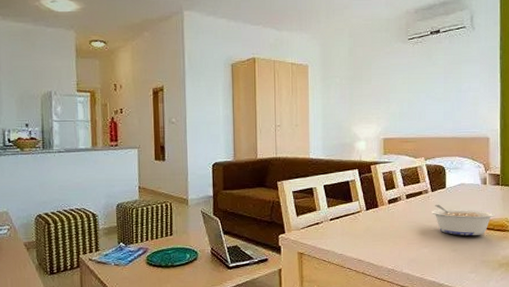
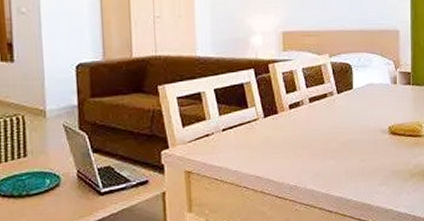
legume: present [431,204,496,236] -> none [336,108,407,144]

